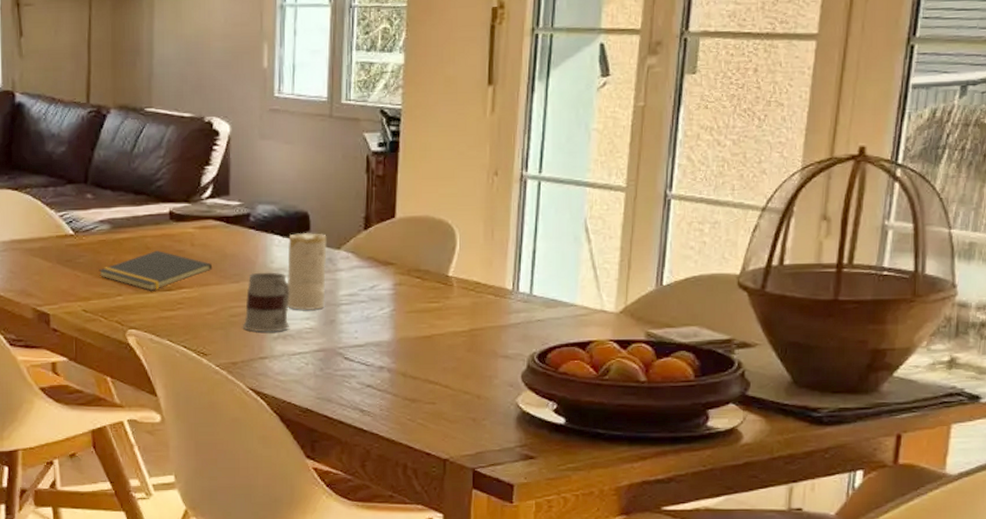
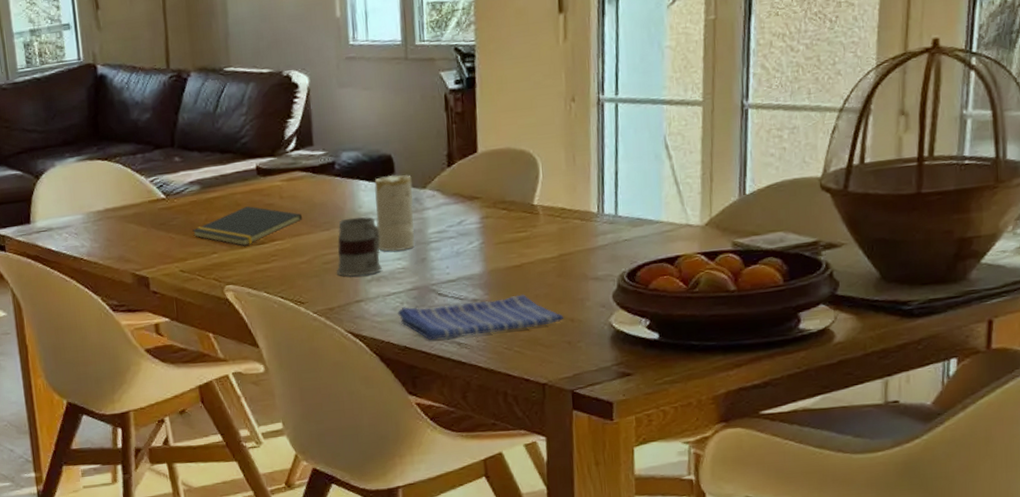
dish towel: none [302,366,471,405] -> present [398,294,564,341]

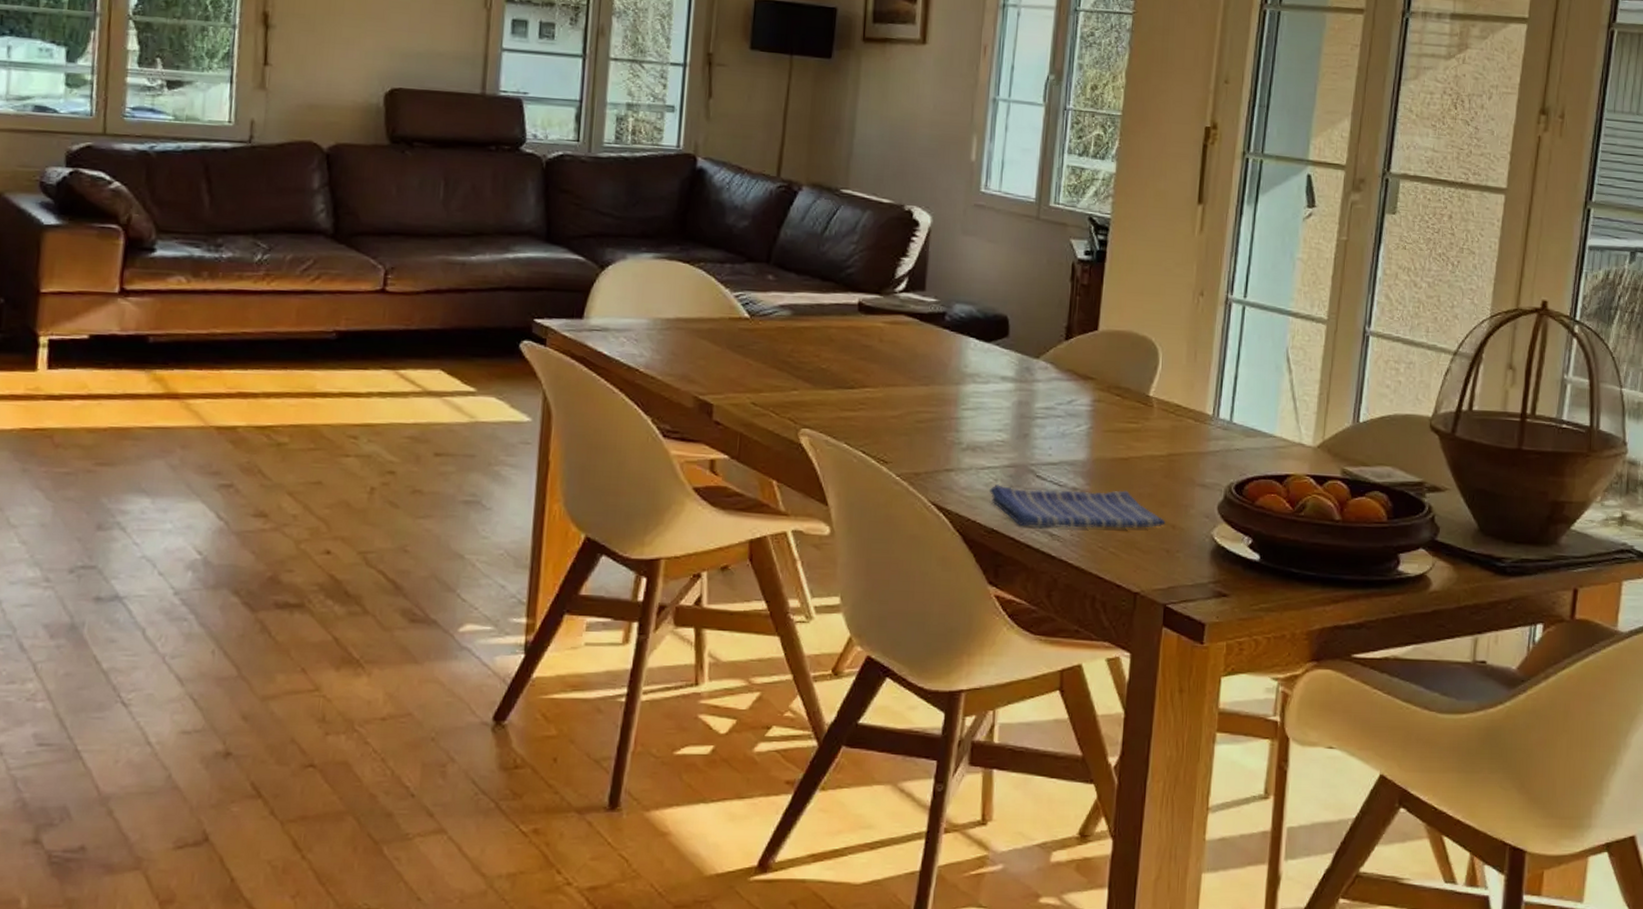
notepad: present [192,206,303,246] -> none [773,343,901,387]
mug: present [337,217,383,277] -> none [930,376,983,443]
candle: present [374,174,415,252] -> none [979,338,1026,423]

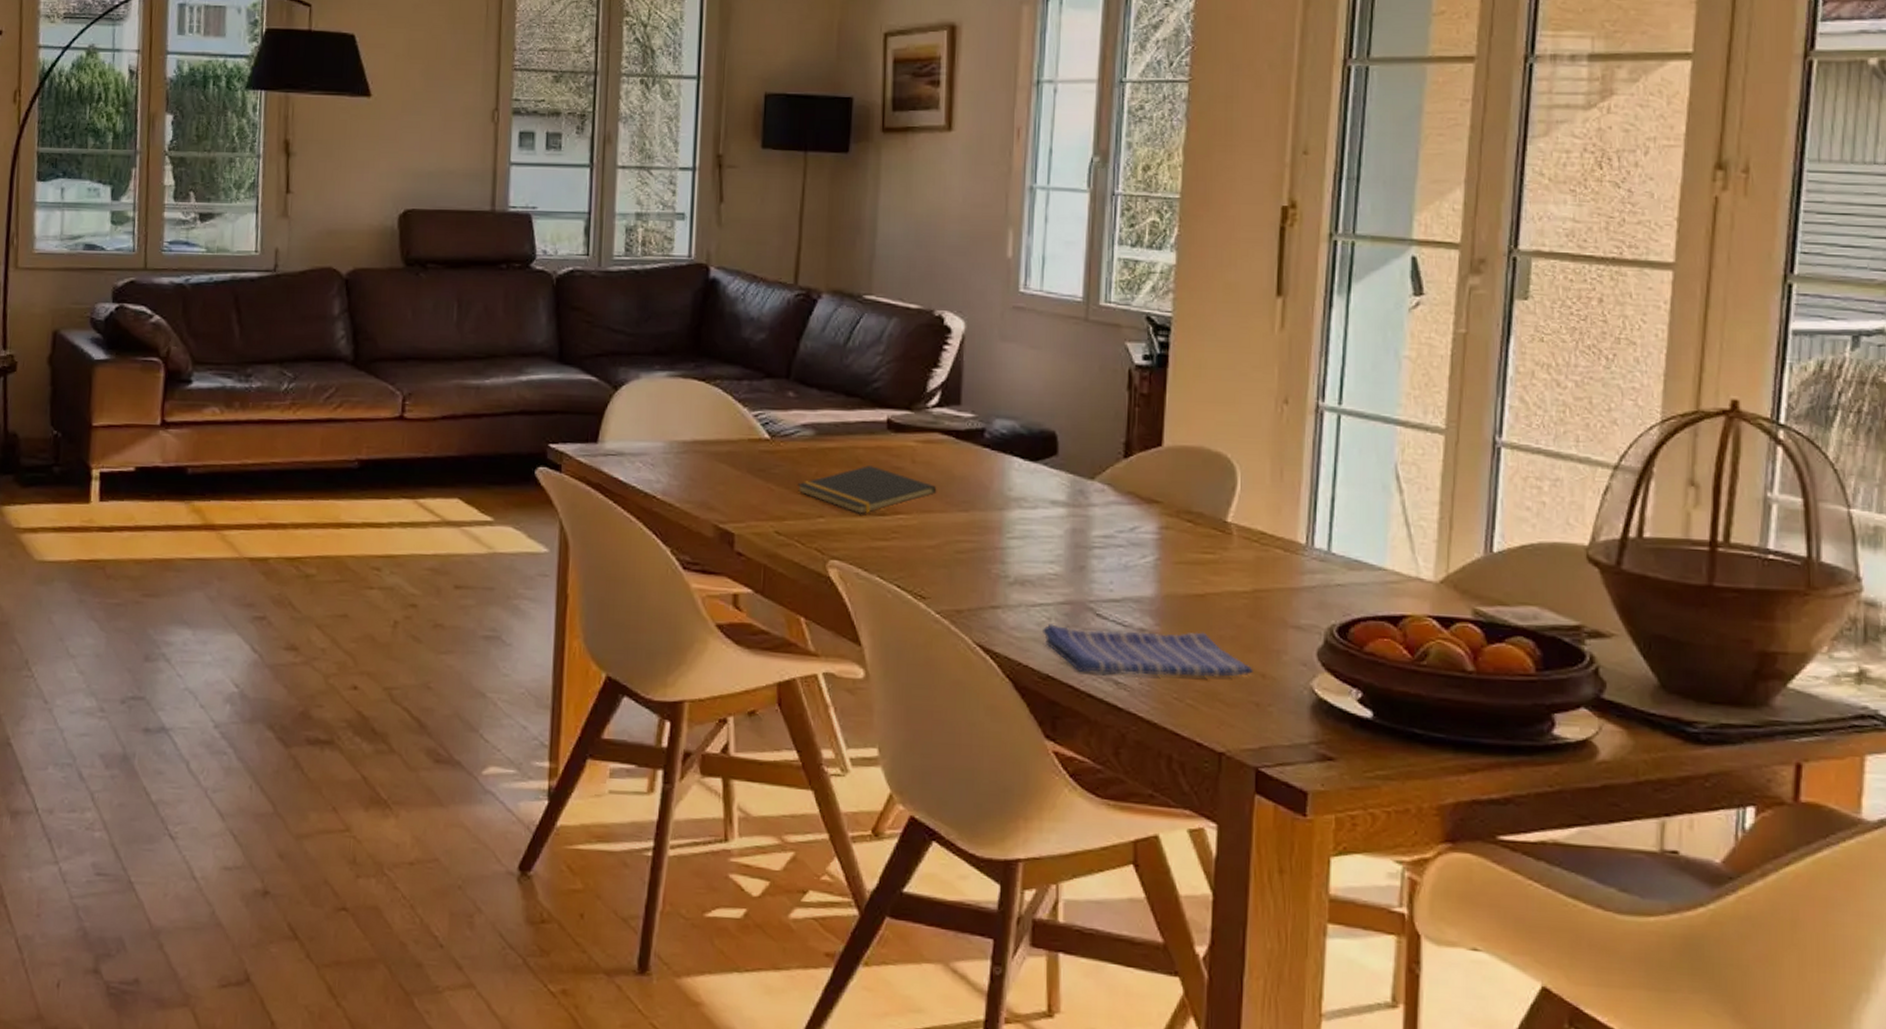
notepad: none [773,343,901,387] -> present [797,466,937,514]

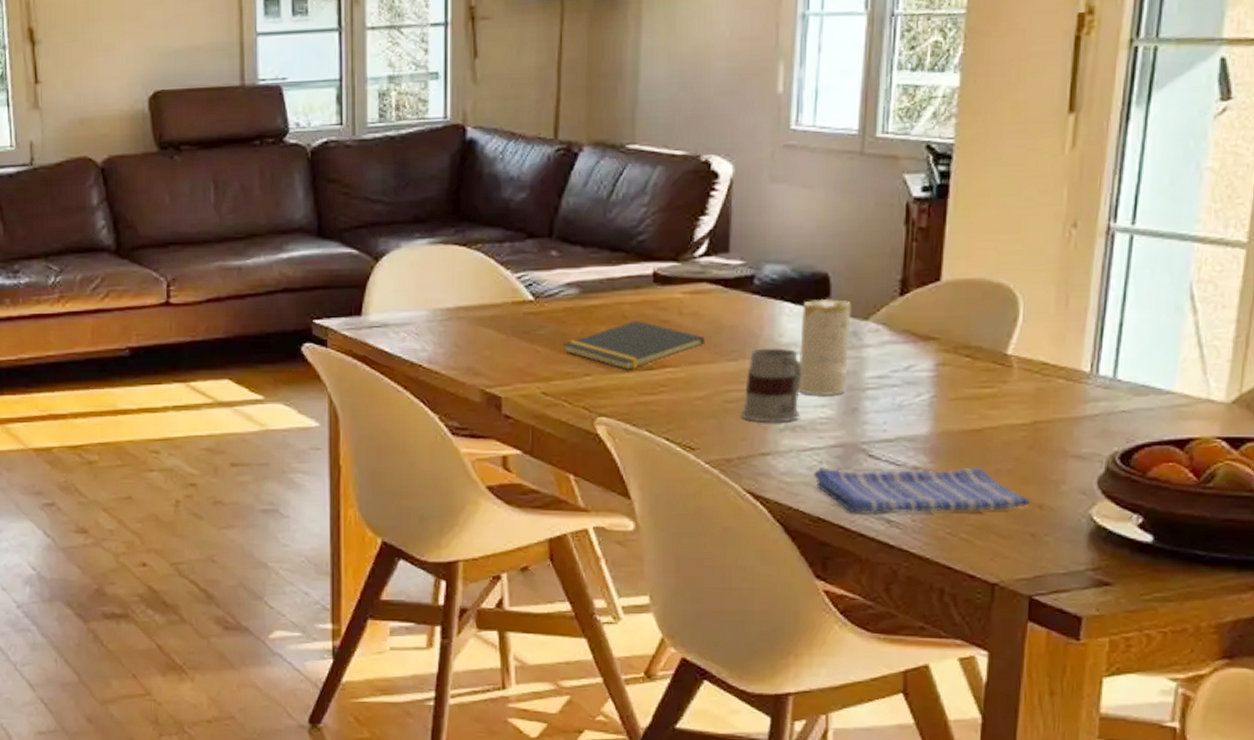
mug: none [972,500,1031,576] -> present [741,348,802,423]
candle: none [1028,456,1078,553] -> present [799,299,851,397]

